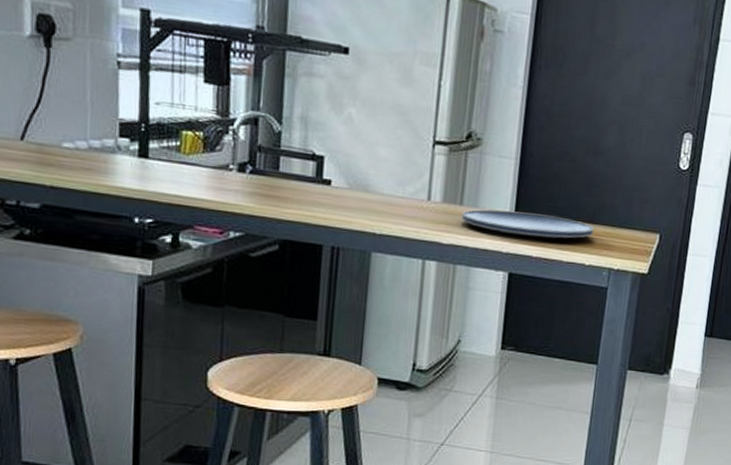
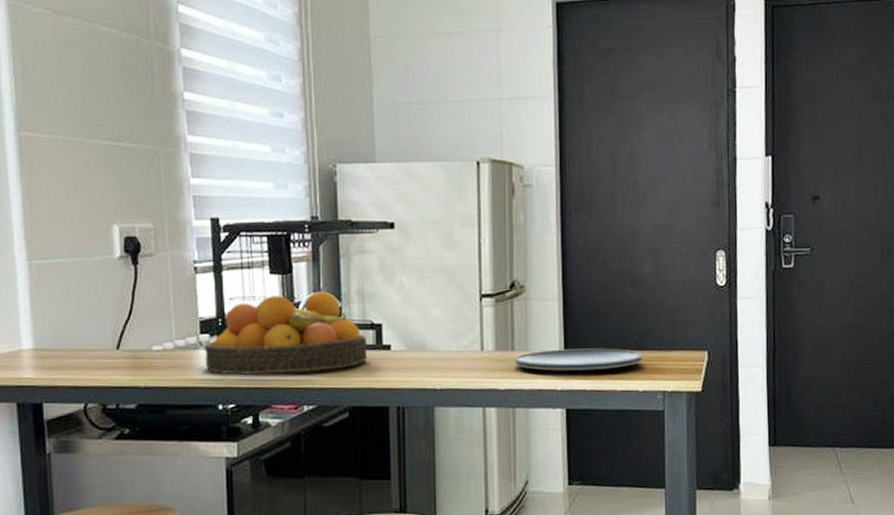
fruit bowl: none [122,107,306,197] -> present [205,291,368,375]

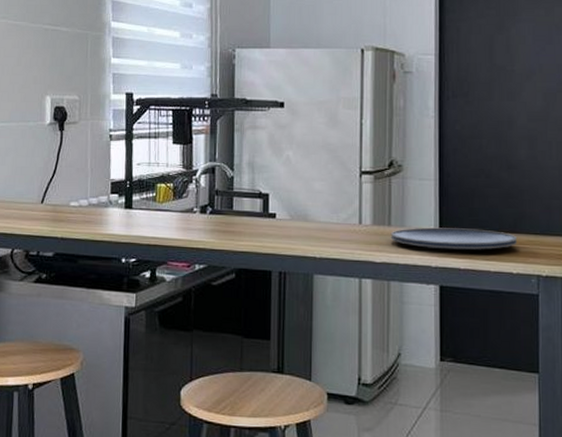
fruit bowl: present [205,291,368,375] -> none [113,161,255,234]

